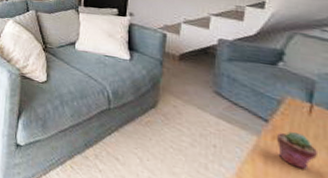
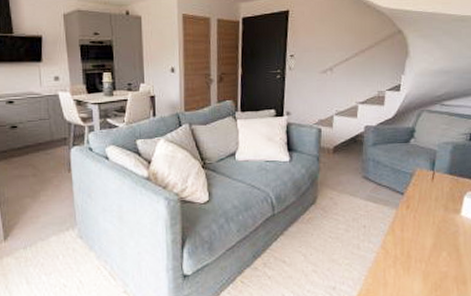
potted succulent: present [276,131,319,171] -> none [409,199,438,229]

